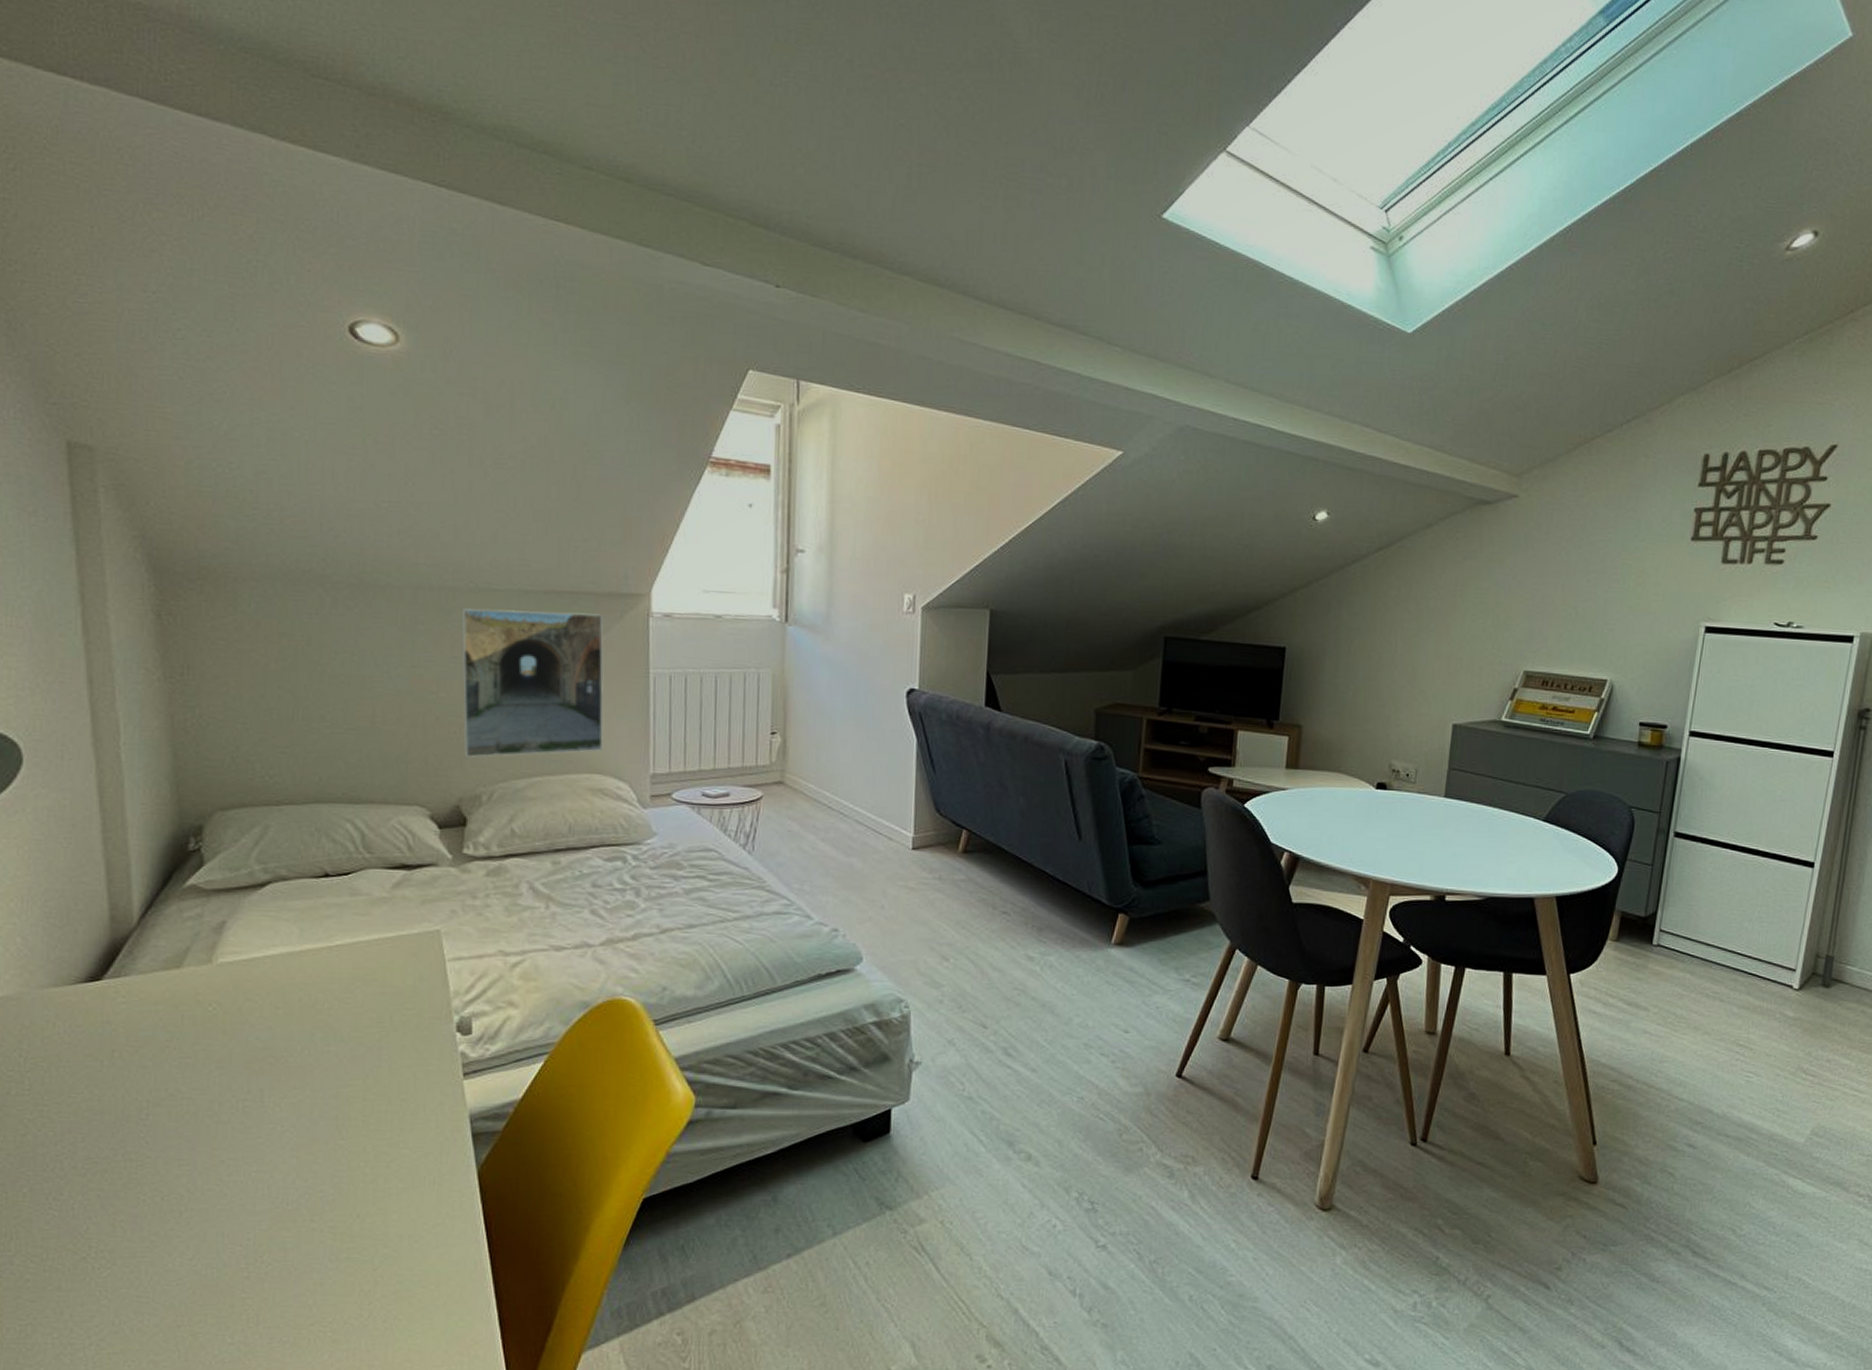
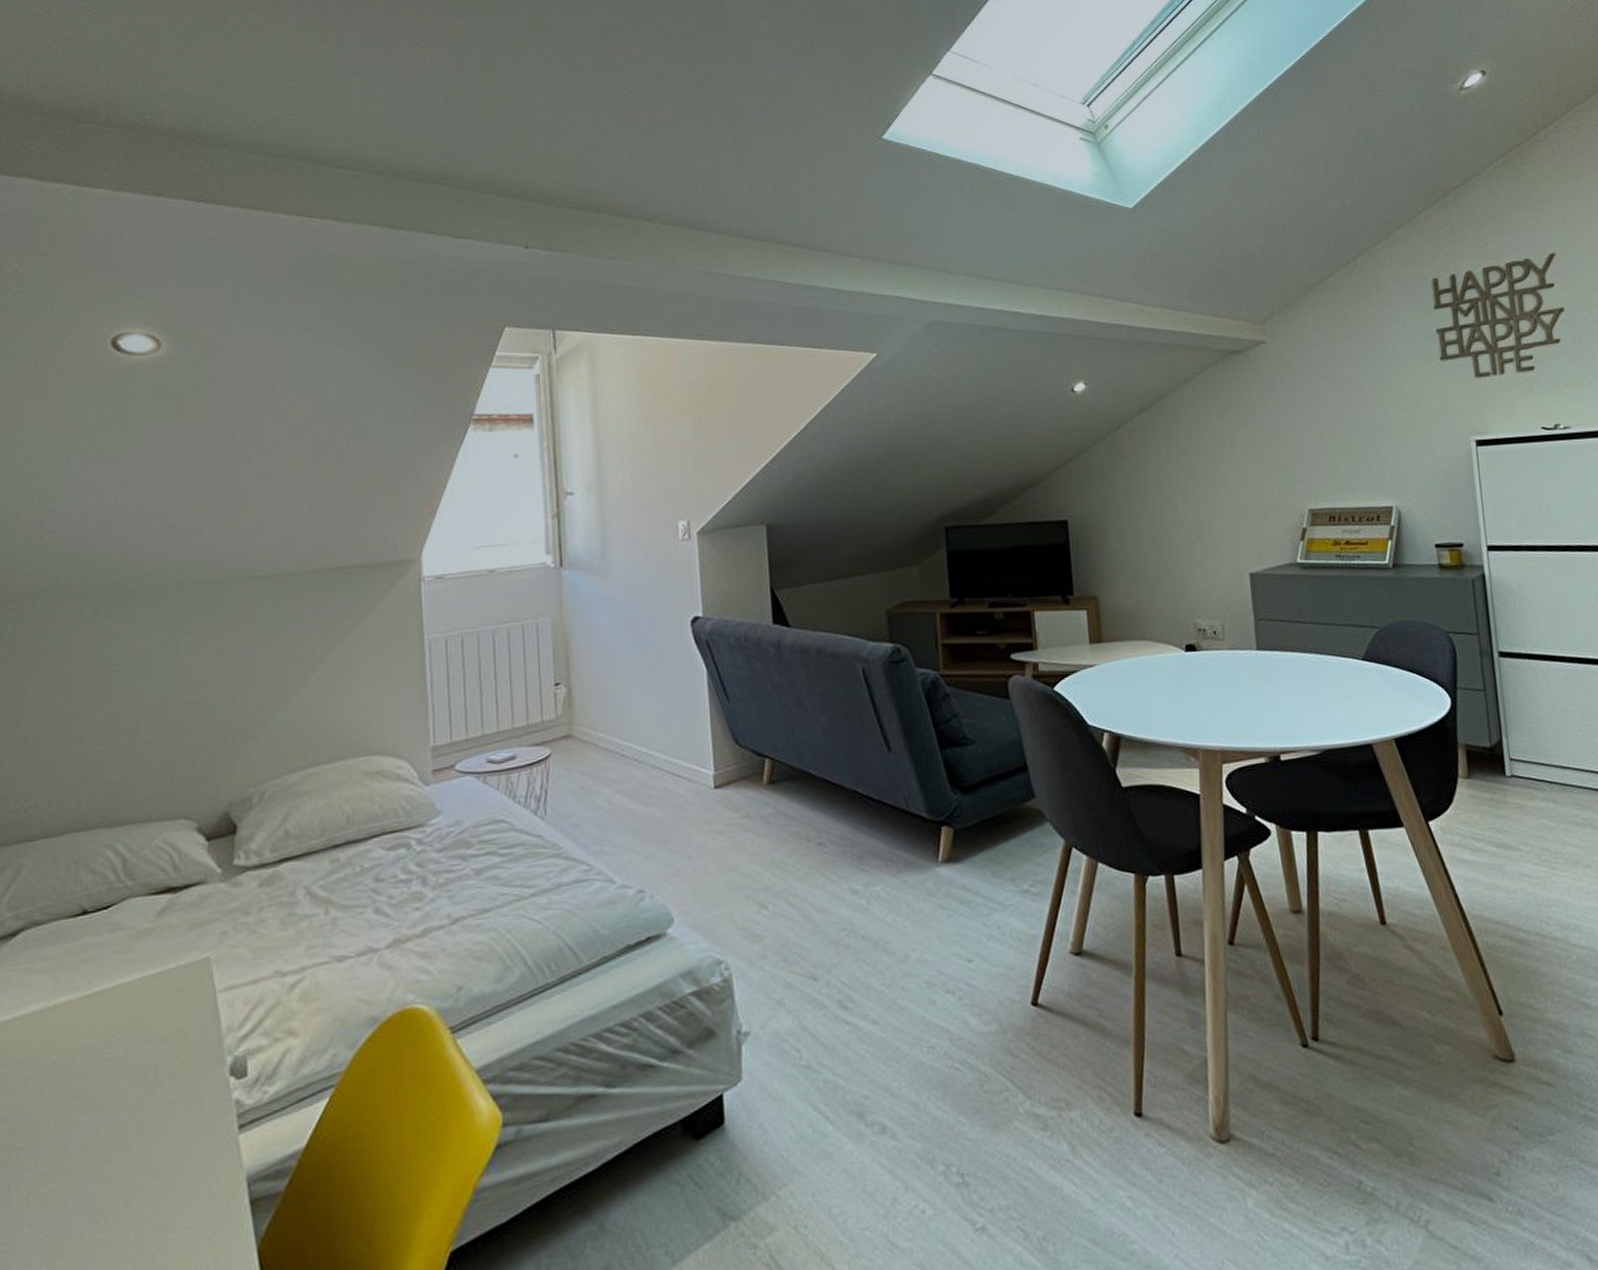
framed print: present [461,608,604,757] -> none [227,586,379,757]

